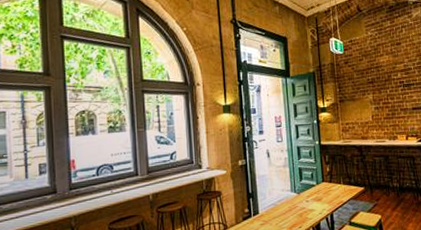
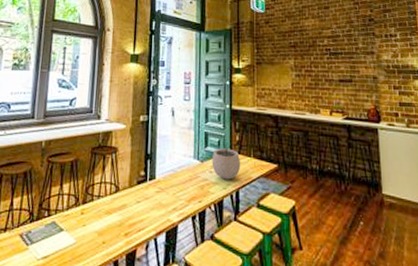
plant pot: none [307,175,333,206] -> present [212,143,241,180]

